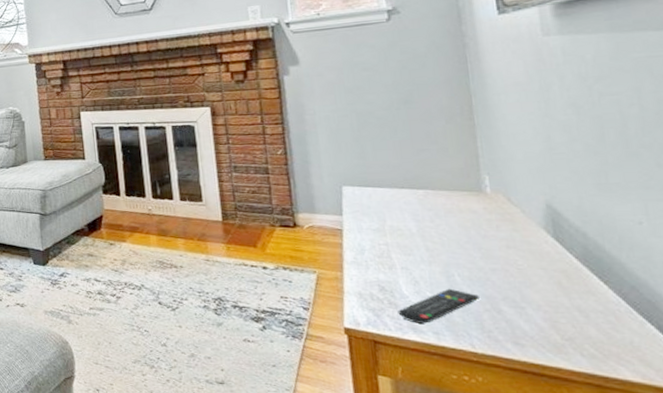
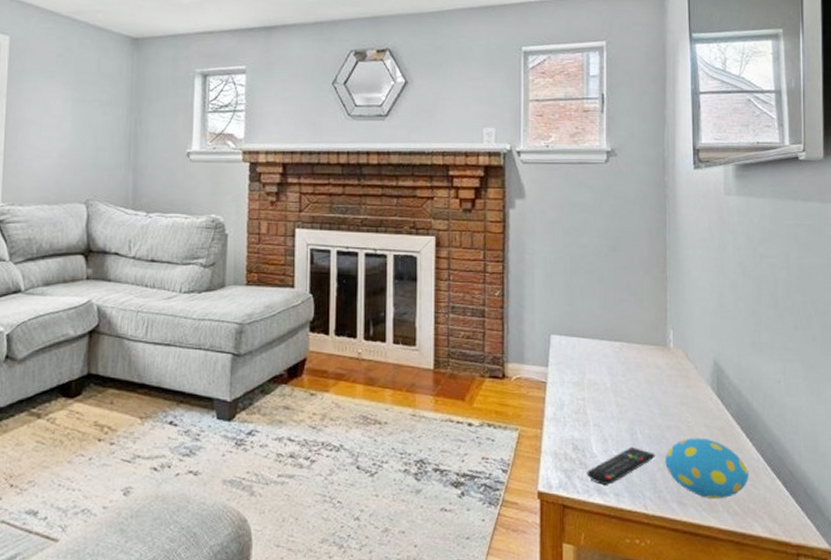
decorative egg: none [491,280,608,342] -> present [664,438,750,499]

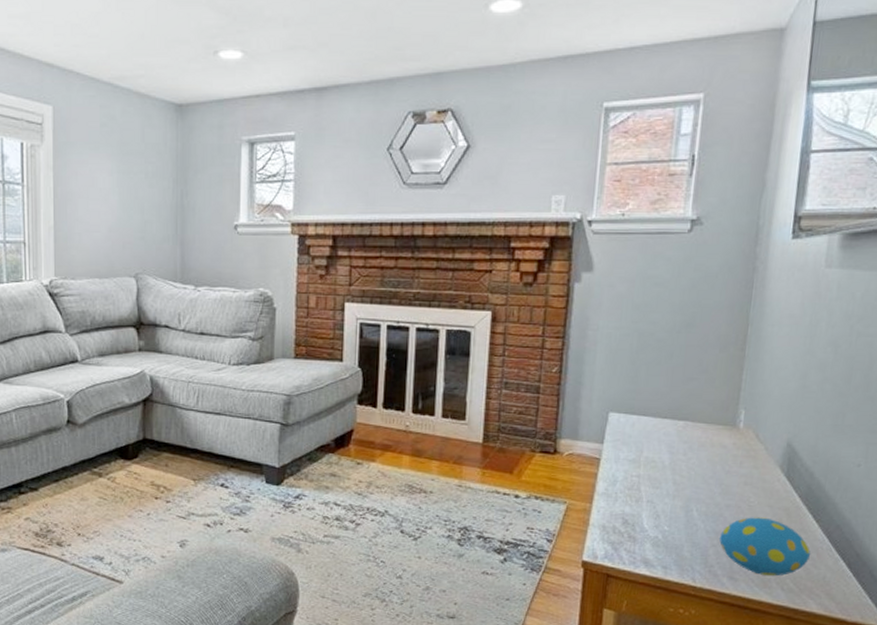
remote control: present [587,446,655,485] -> none [635,523,710,558]

